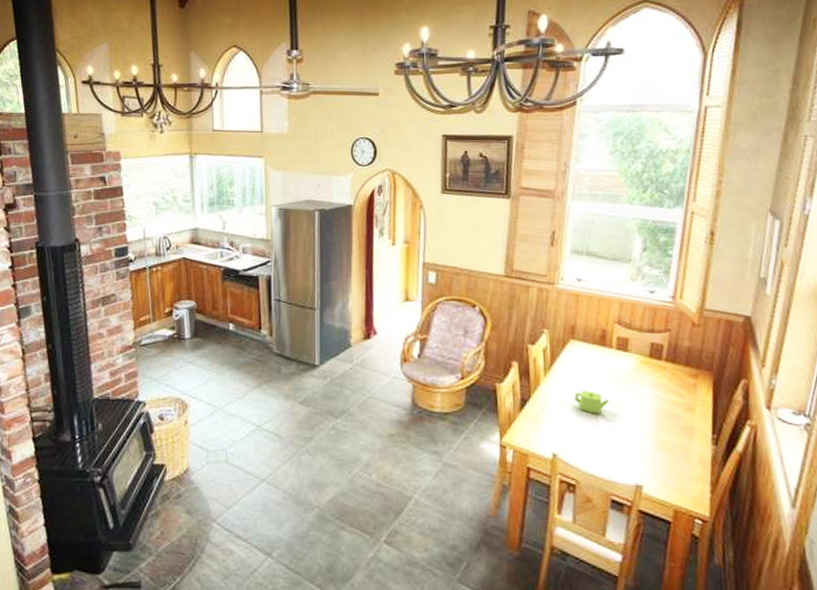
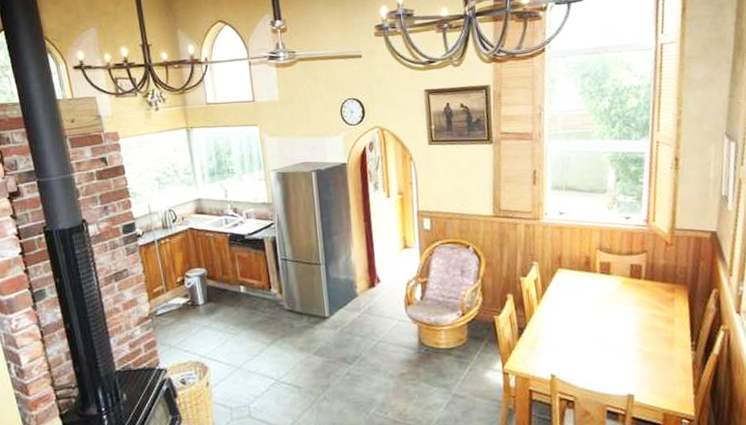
teapot: present [575,390,609,414] -> none [566,313,598,335]

